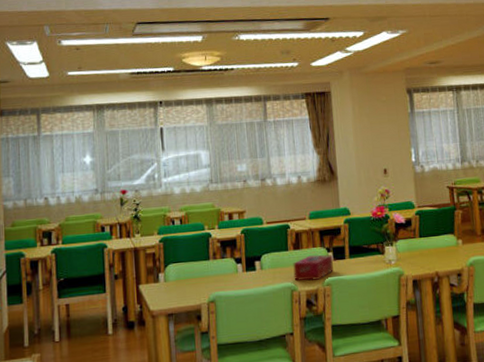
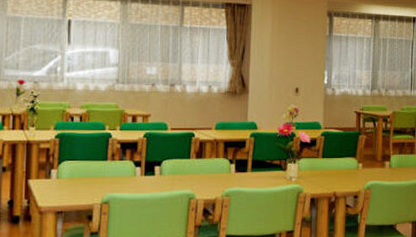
tissue box: present [293,254,333,281] -> none [193,165,234,190]

